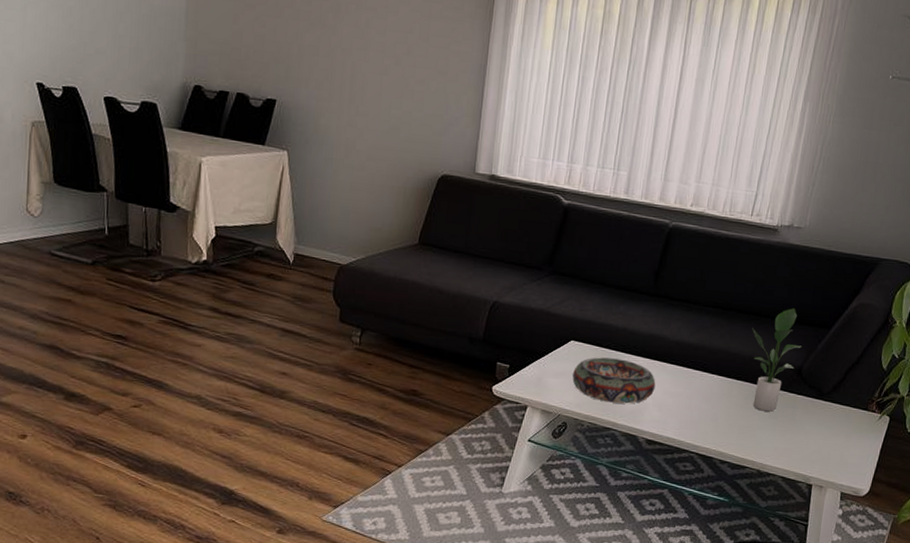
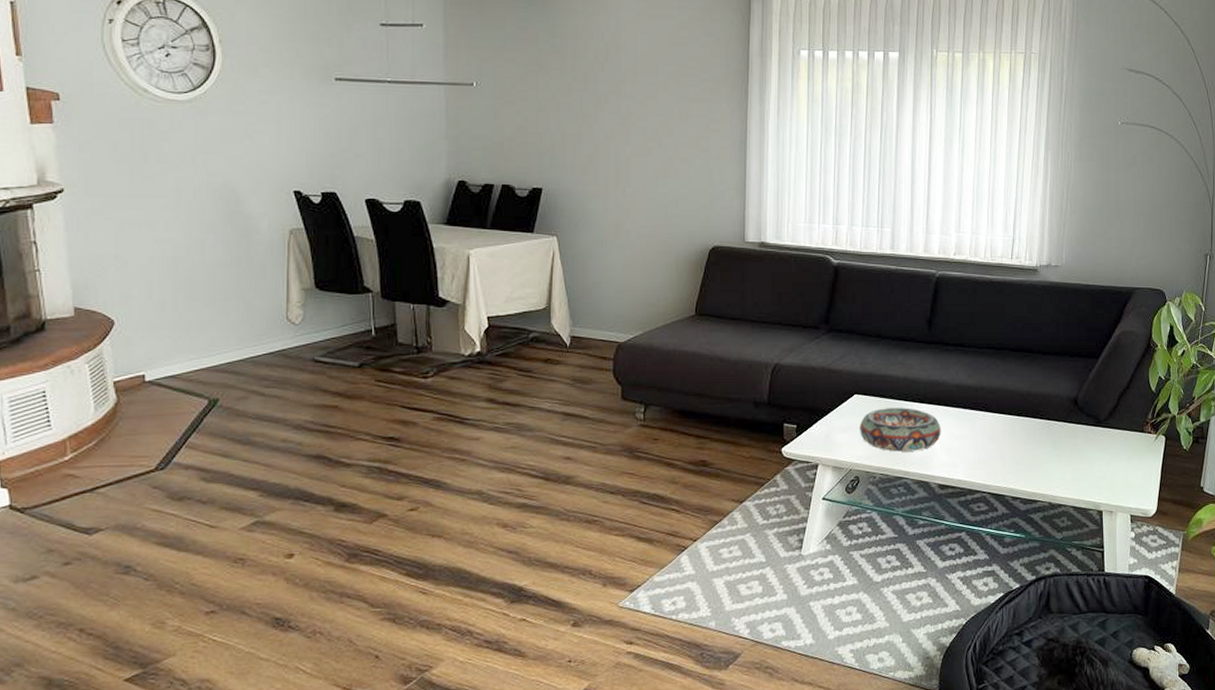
potted plant: present [752,308,803,412] -> none [1026,342,1075,444]

